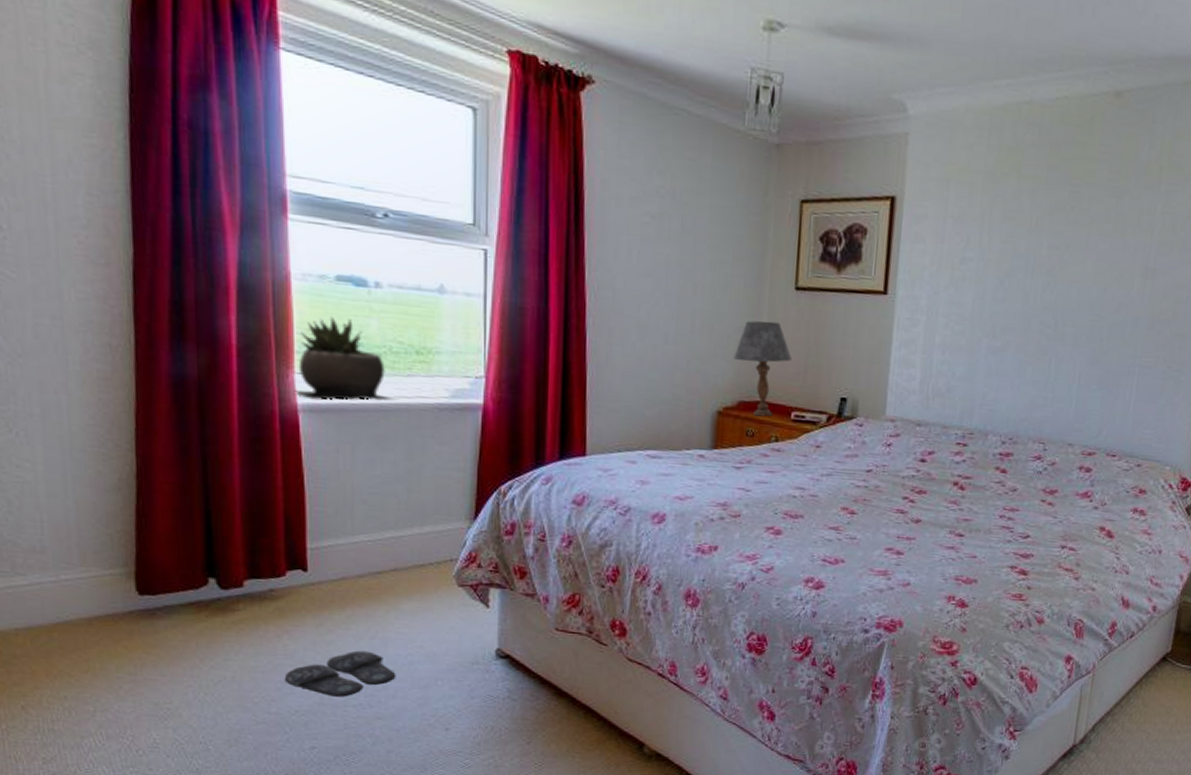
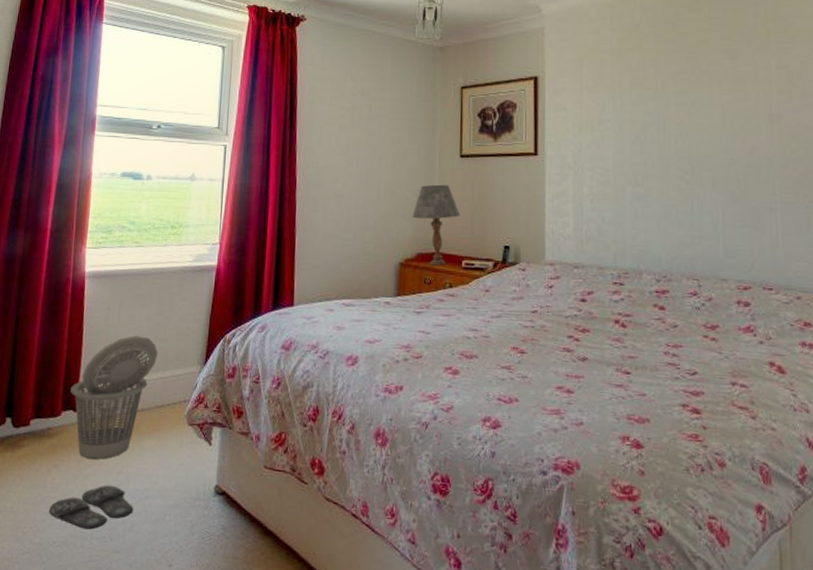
succulent plant: present [293,316,395,401] -> none [84,203,154,269]
laundry basket: none [295,484,412,624] -> present [70,335,159,460]

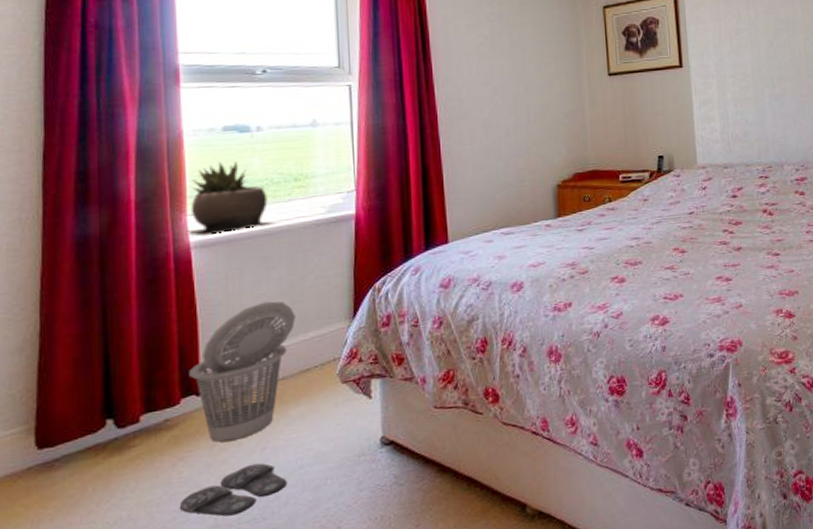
succulent plant: none [84,203,154,269] -> present [186,161,278,237]
table lamp: present [412,184,461,266] -> none [565,103,614,184]

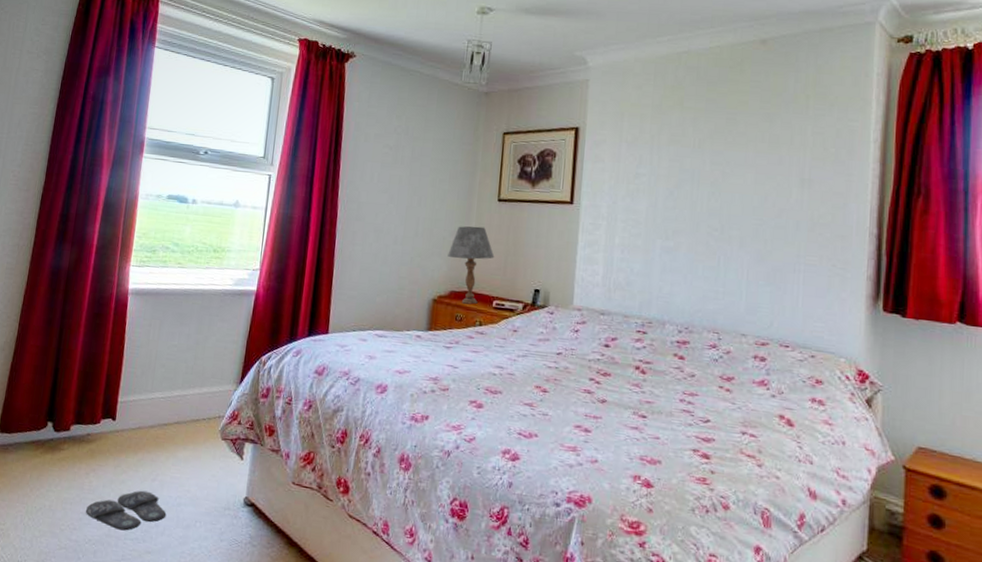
succulent plant: present [186,161,278,237] -> none [127,224,195,287]
laundry basket: present [189,301,297,443] -> none [110,352,196,467]
table lamp: none [565,103,614,184] -> present [447,226,495,305]

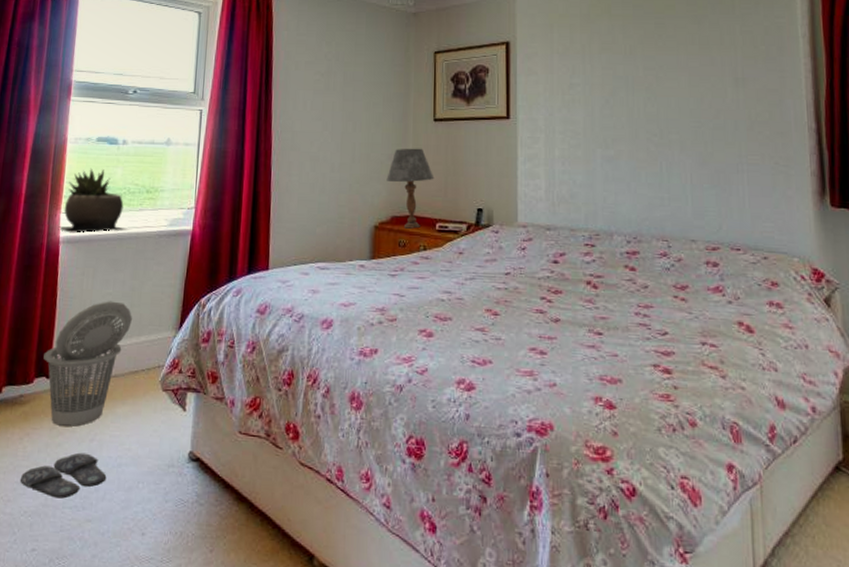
laundry basket: none [110,352,196,467] -> present [43,301,133,427]
succulent plant: none [127,224,195,287] -> present [58,168,129,234]

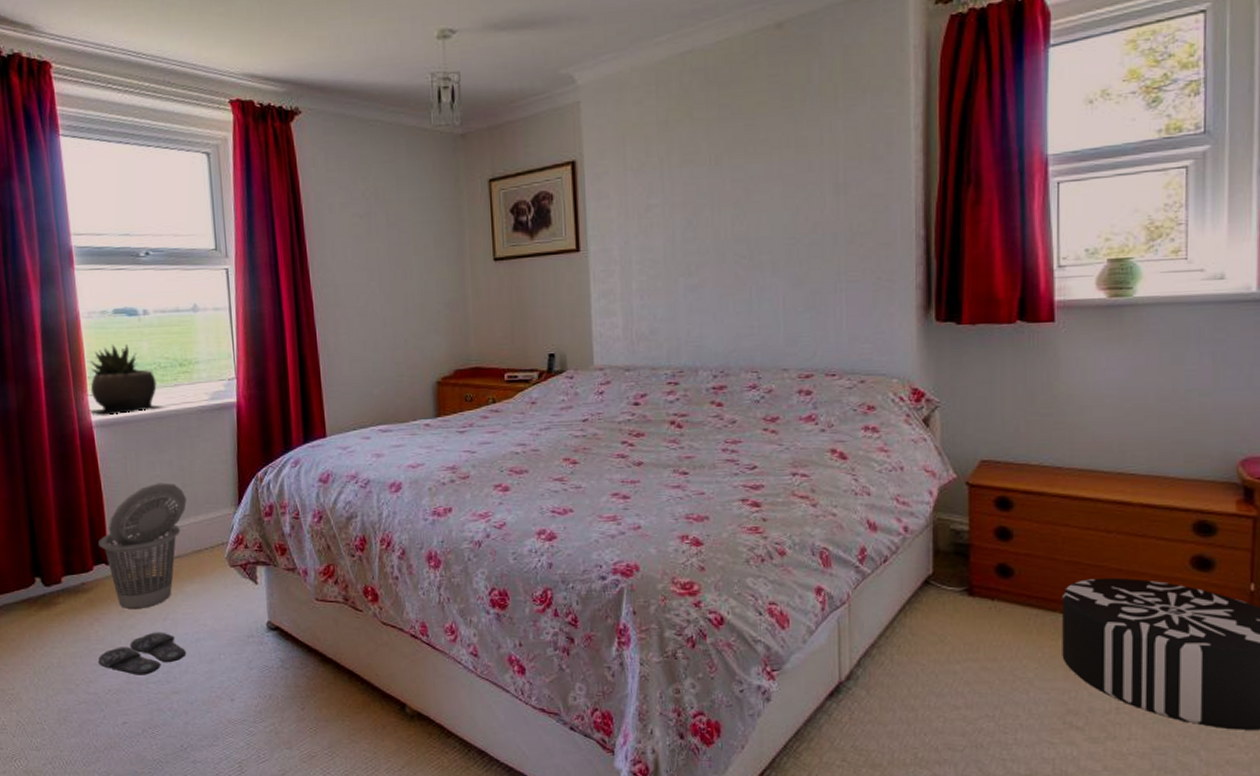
table lamp: present [386,148,435,229] -> none [446,292,499,382]

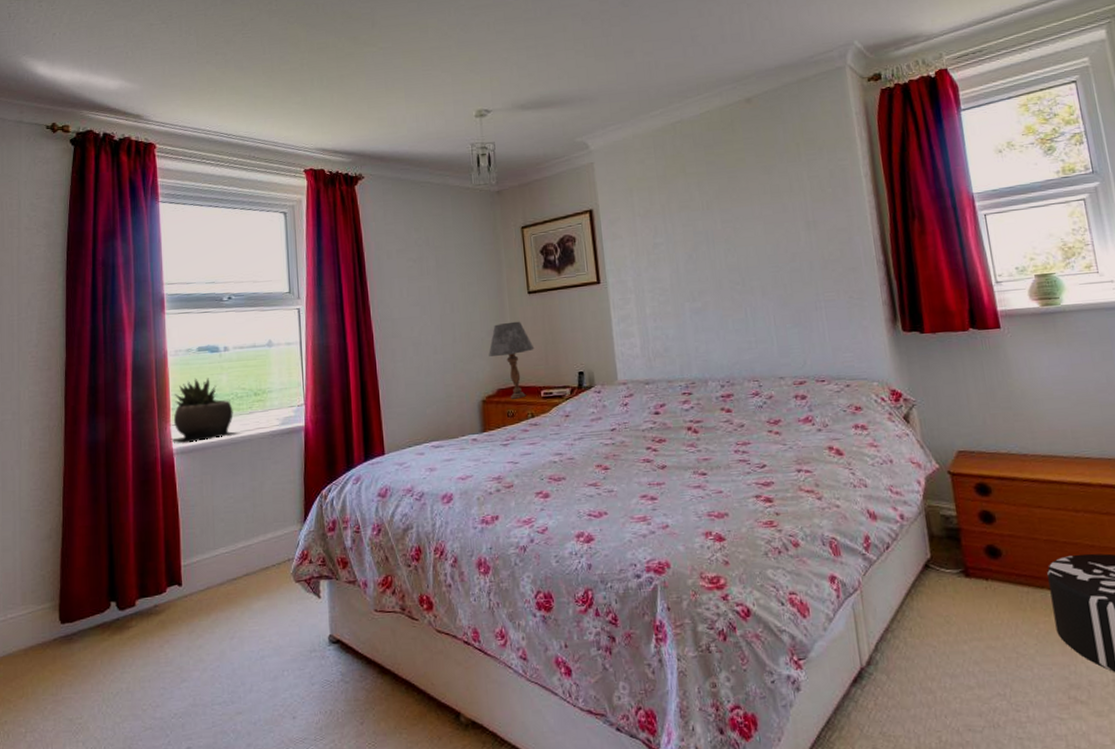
laundry basket: present [98,483,187,610] -> none [173,503,257,630]
slippers: present [98,632,187,675] -> none [167,650,251,697]
table lamp: none [446,292,499,382] -> present [488,321,535,399]

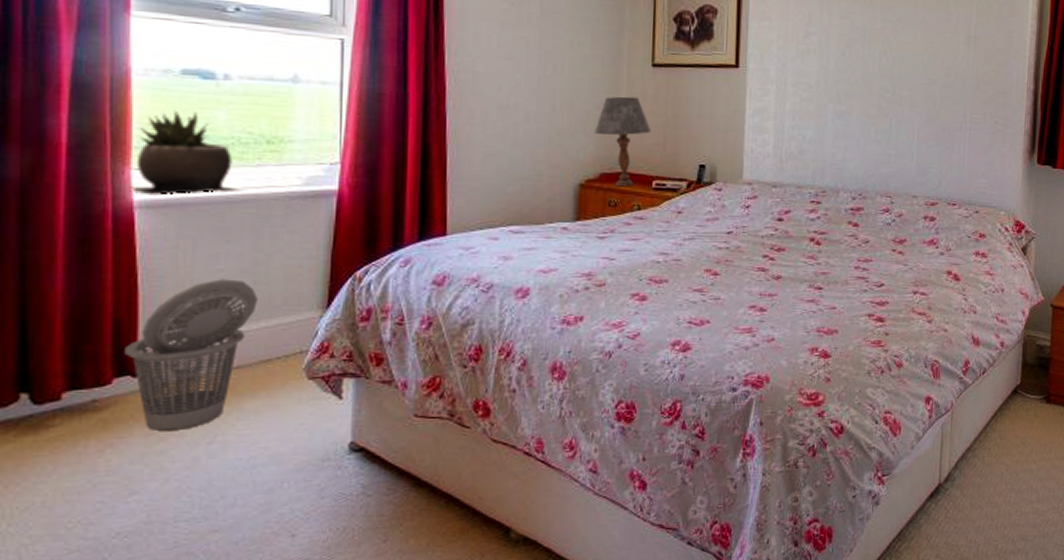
laundry basket: none [173,503,257,630] -> present [125,279,259,432]

